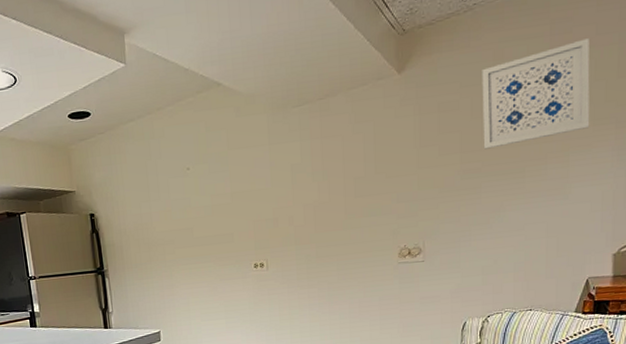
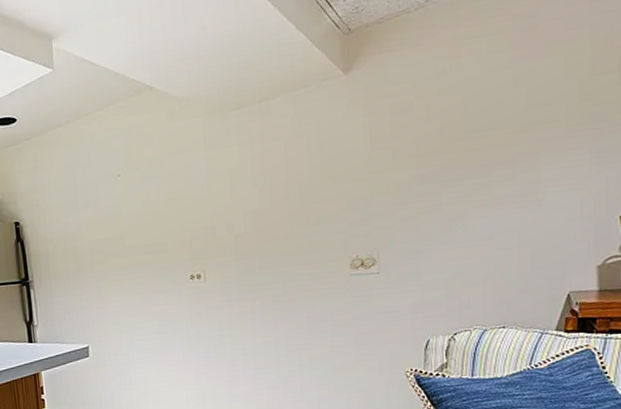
wall art: present [482,38,590,149] -> none [437,34,563,153]

